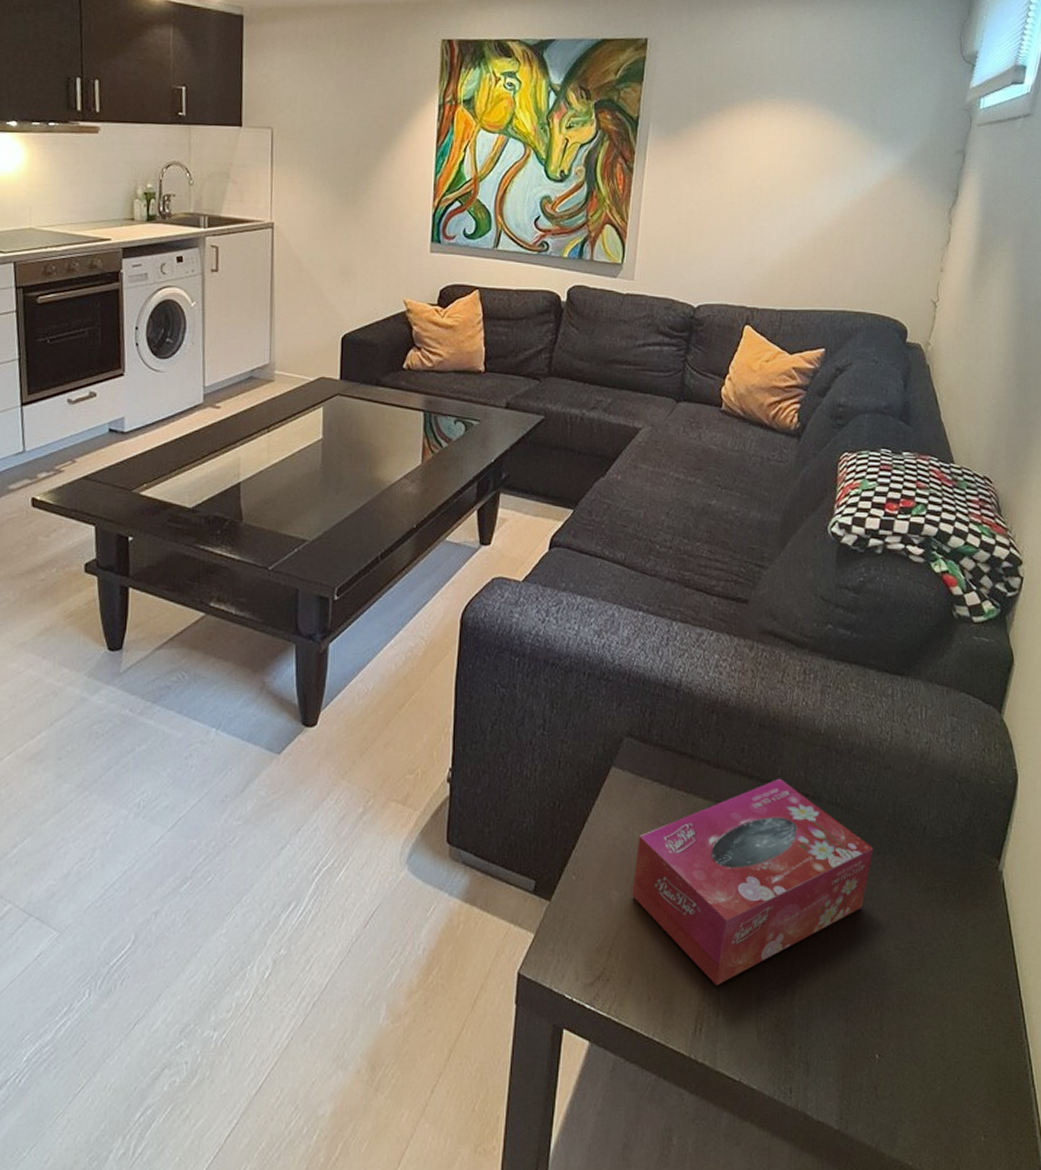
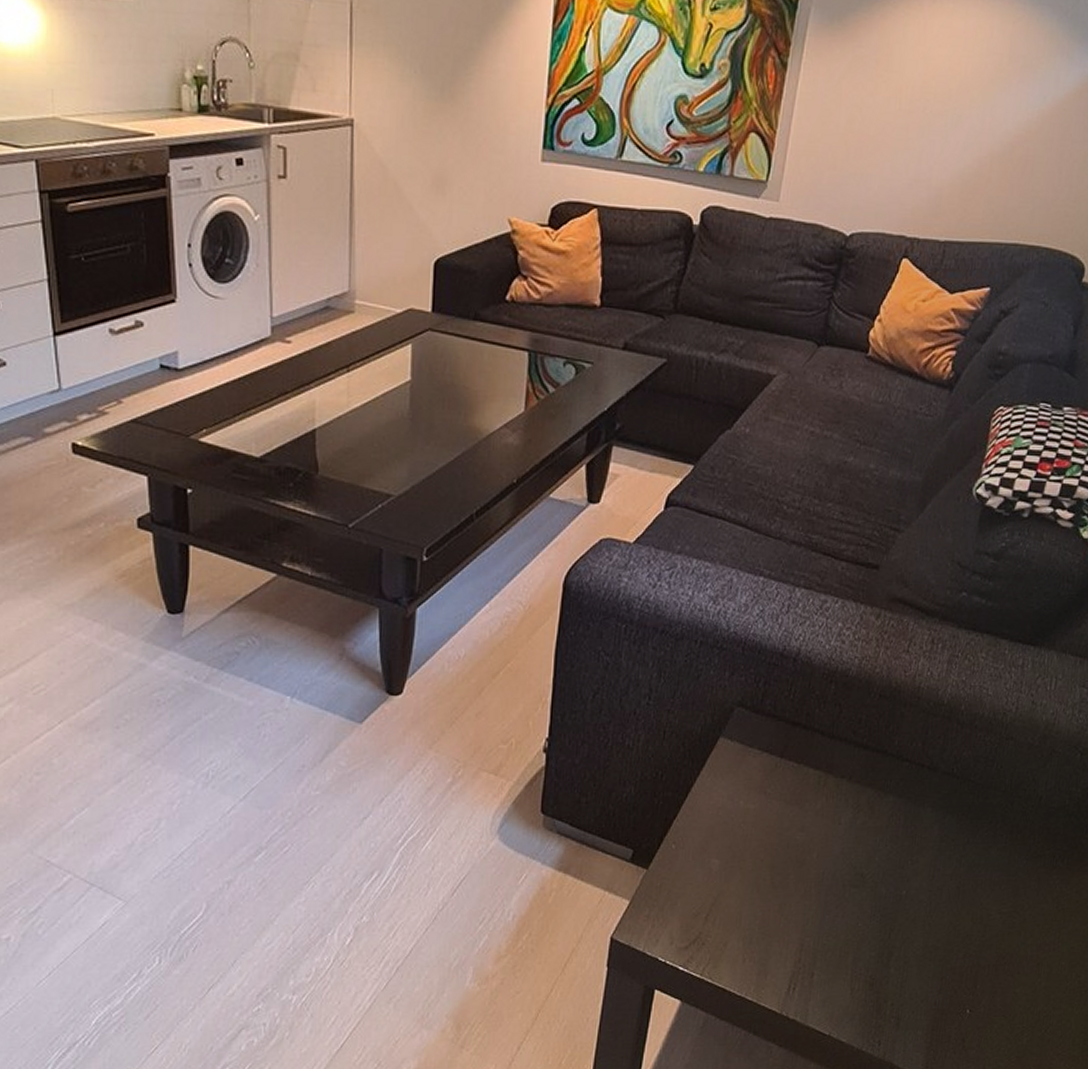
tissue box: present [632,778,873,986] -> none [733,749,985,948]

